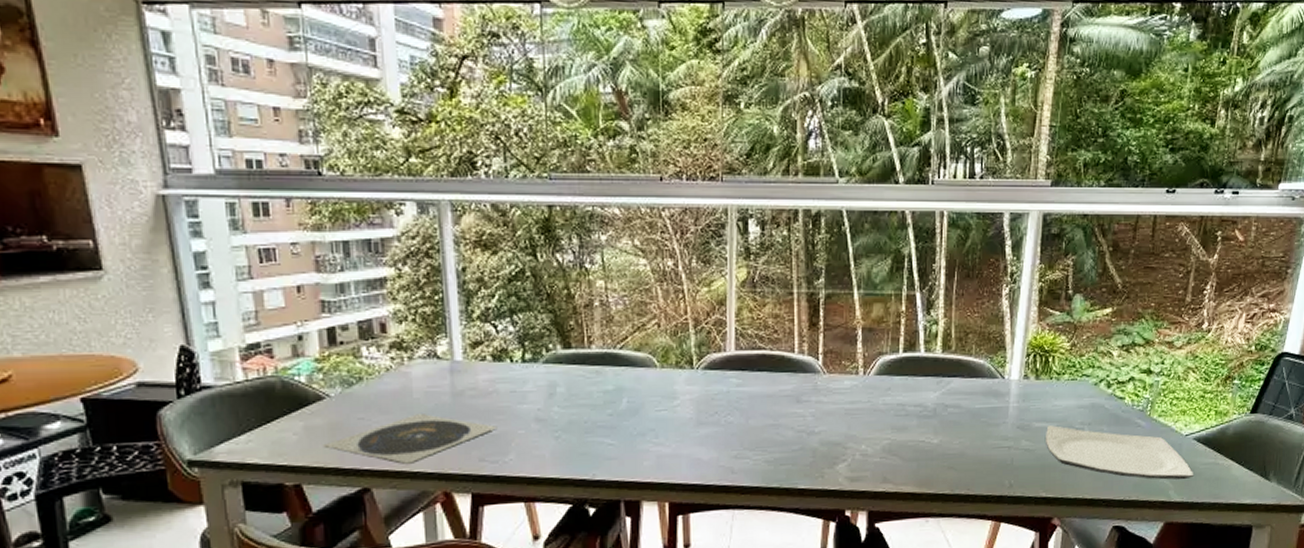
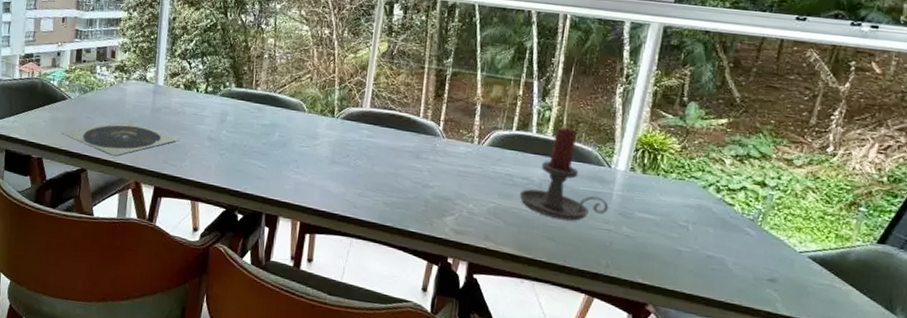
candle holder: none [914,342,1006,445] -> present [519,127,608,221]
plate: present [1046,425,1194,480] -> none [647,218,807,295]

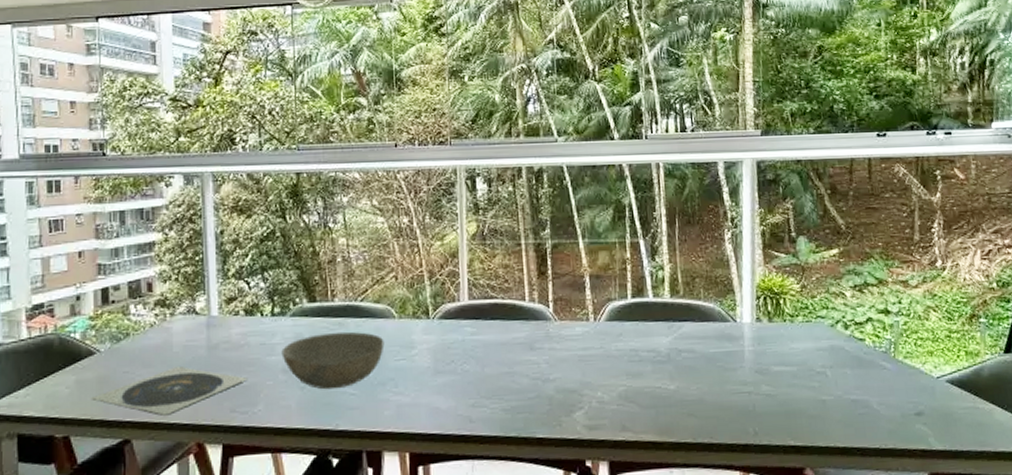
bowl: none [209,114,294,161] -> present [281,332,385,390]
candle holder: present [519,127,608,221] -> none [648,286,743,391]

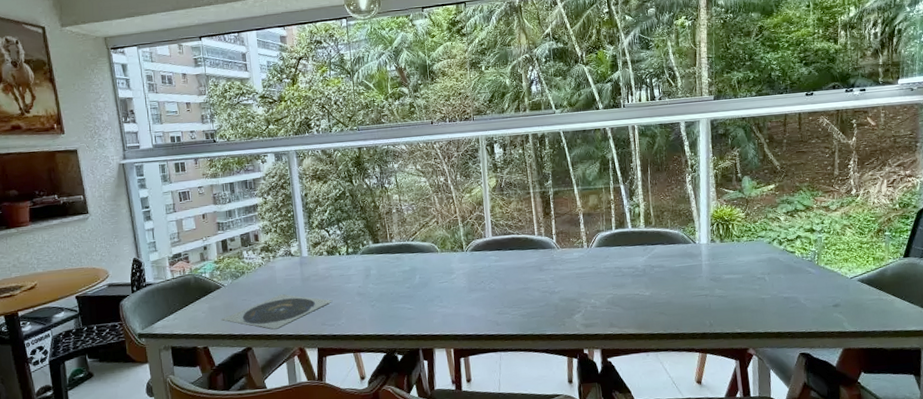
bowl: present [281,332,385,390] -> none [356,263,431,306]

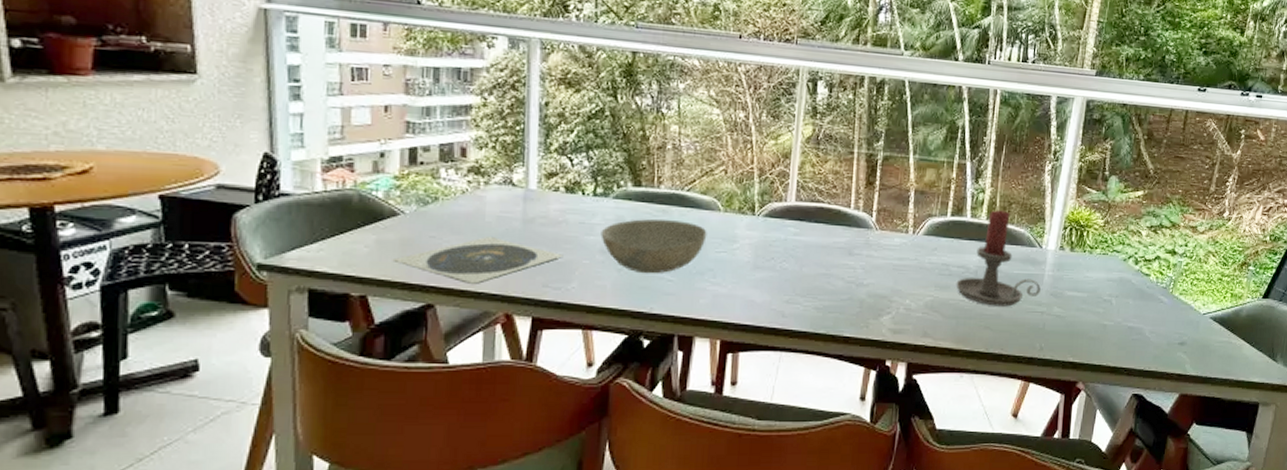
bowl: none [356,263,431,306] -> present [600,219,707,274]
candle holder: none [629,218,701,296] -> present [956,210,1041,307]

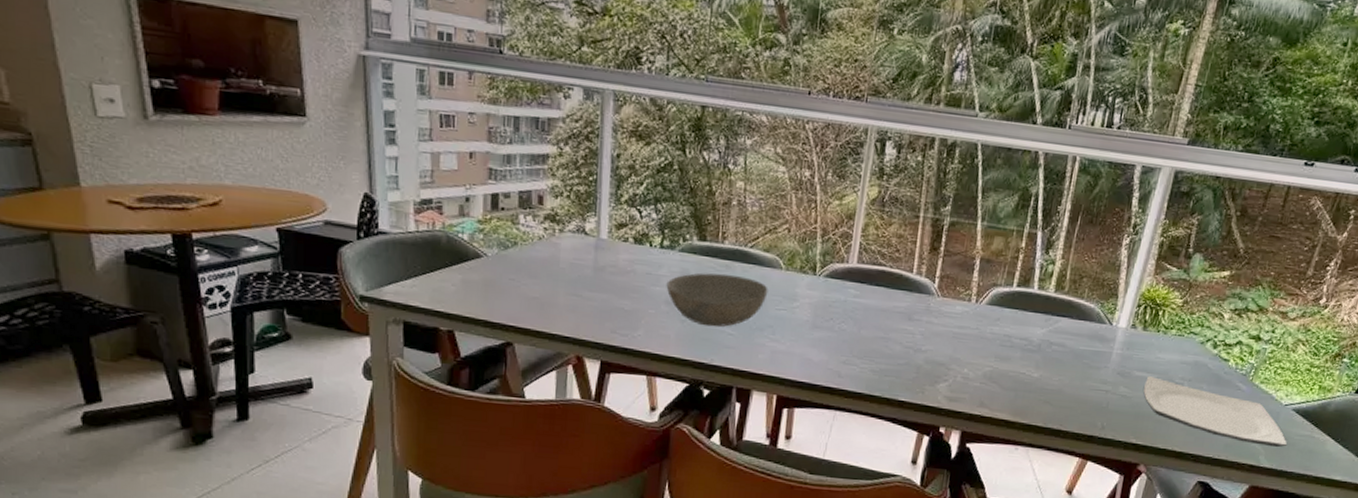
plate: present [392,237,564,284] -> none [476,282,631,326]
candle holder: present [956,210,1041,307] -> none [1017,283,1107,383]
plate: none [1076,295,1209,354] -> present [1143,376,1288,447]

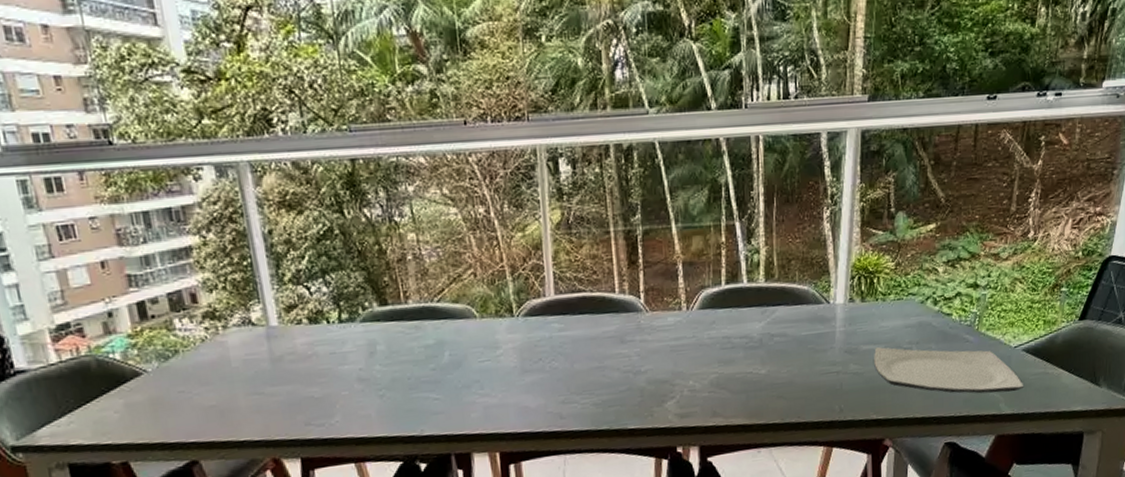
bowl: present [666,273,768,327] -> none [354,334,467,396]

